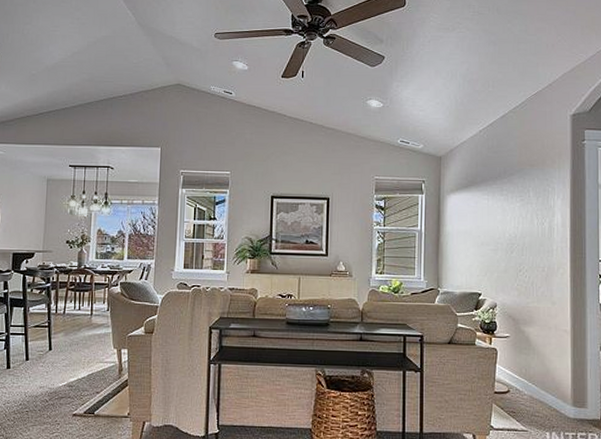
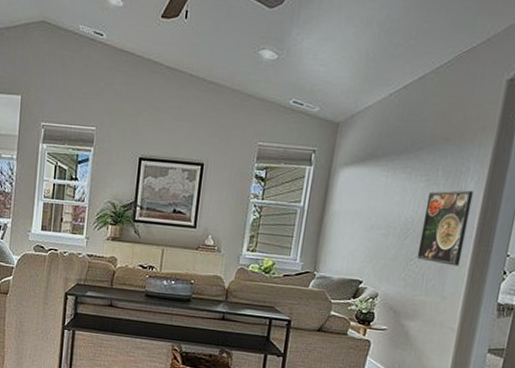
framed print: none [524,207,562,274] -> present [417,190,474,266]

